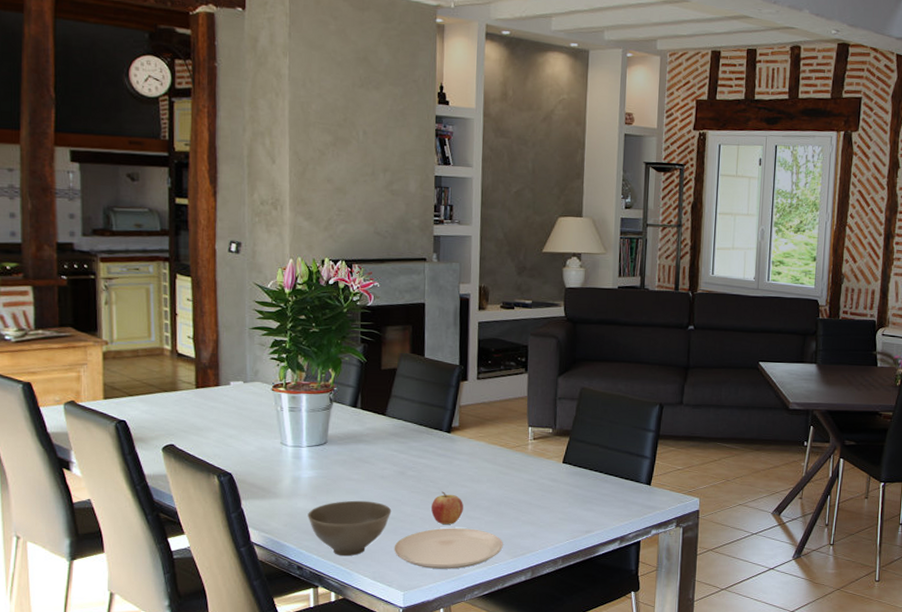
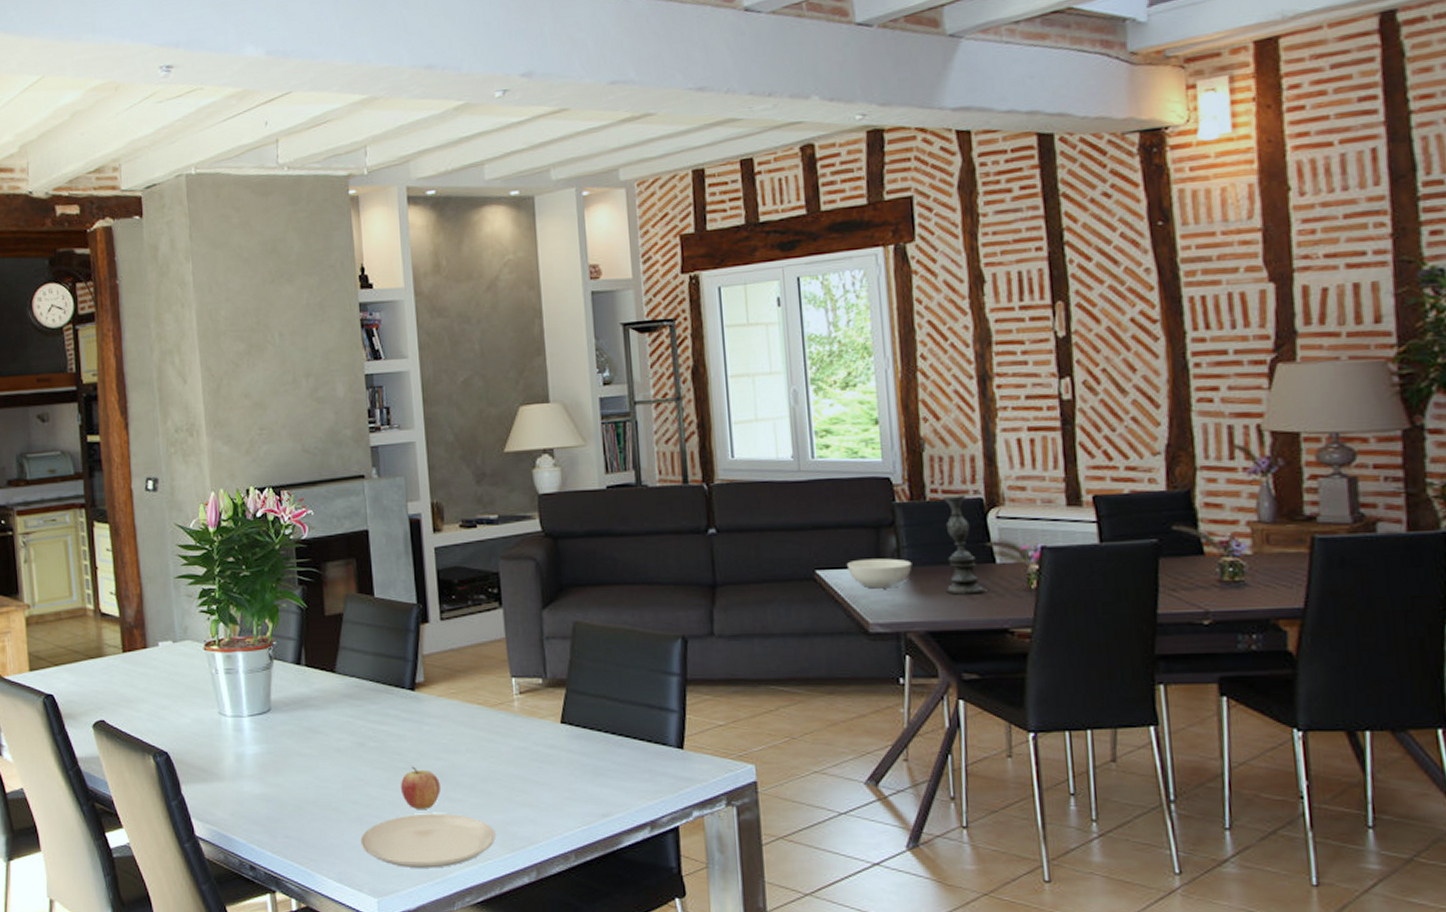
bowl: present [308,500,392,556] -> none [256,781,354,852]
bowl: none [780,356,824,379] -> present [846,558,913,589]
candlestick: none [844,317,870,387] -> present [941,495,989,595]

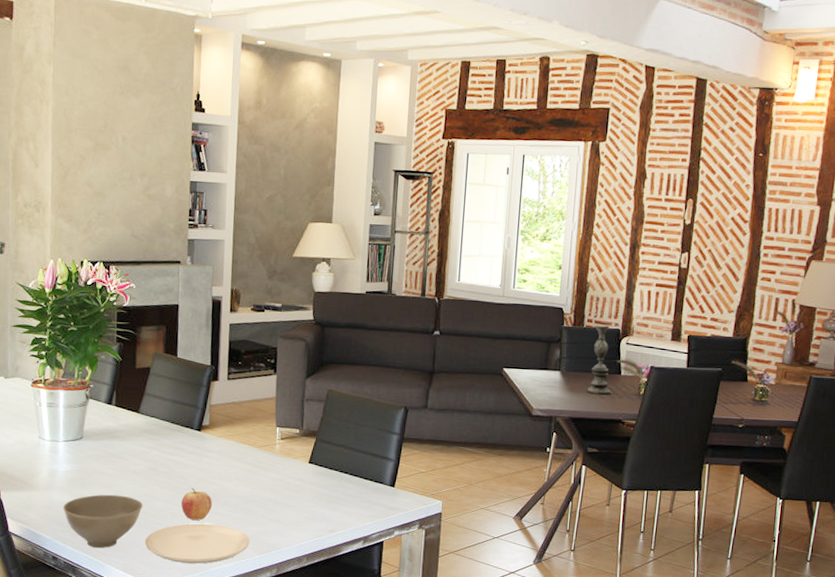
bowl: none [256,781,354,852] -> present [63,494,143,548]
bowl: present [846,558,913,589] -> none [524,363,568,386]

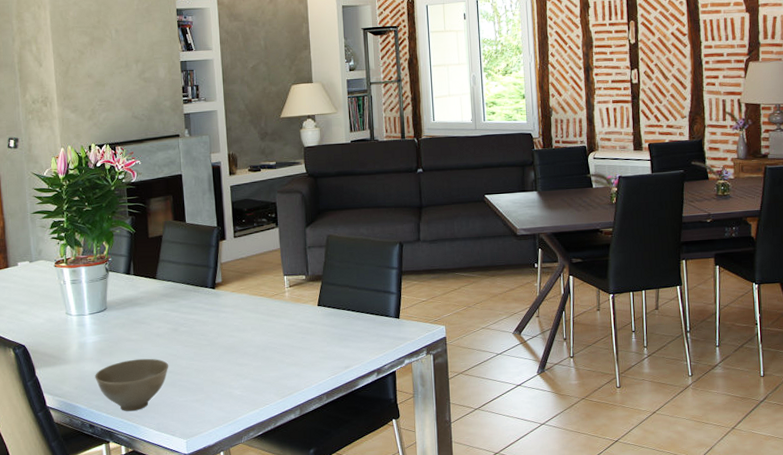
plate: present [144,523,250,564] -> none [174,374,272,416]
fruit: present [180,488,213,520] -> none [203,343,234,373]
candlestick: present [587,325,614,395] -> none [562,144,589,209]

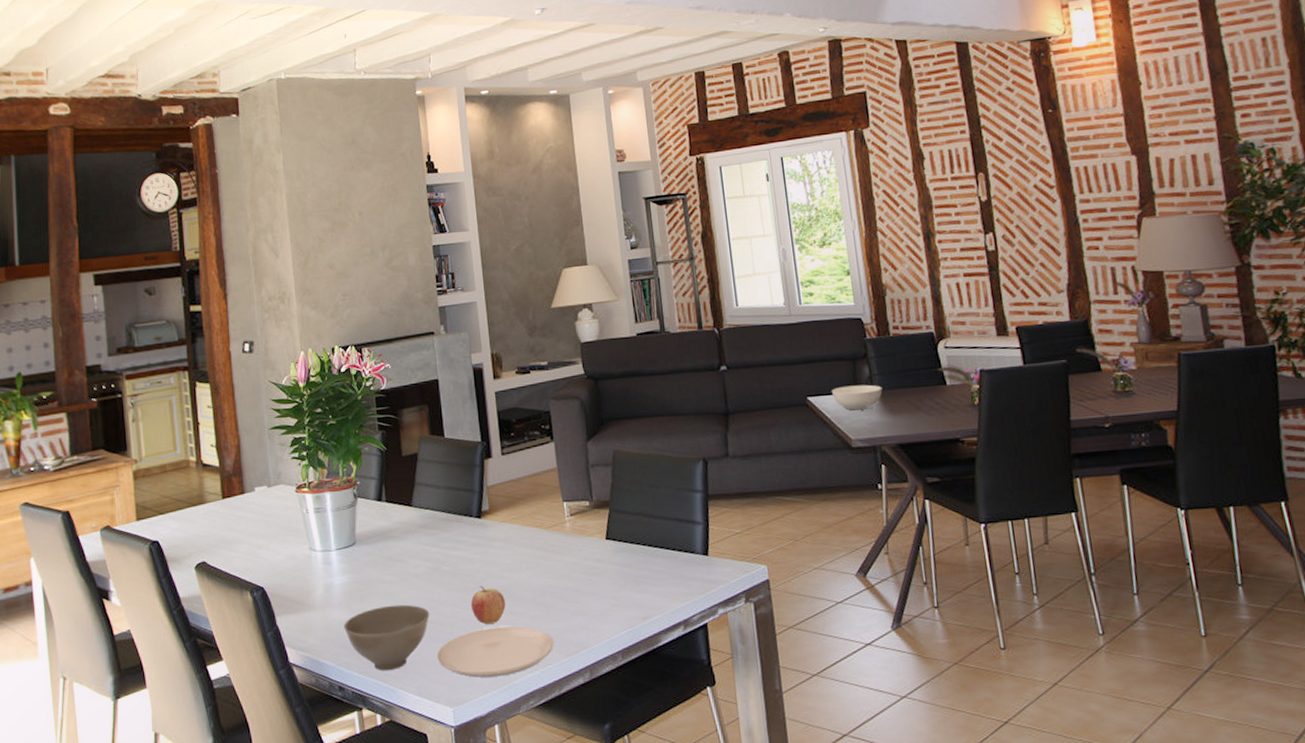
plate: none [174,374,272,416] -> present [437,626,554,678]
fruit: none [203,343,234,373] -> present [470,585,506,624]
bowl: none [504,186,544,206] -> present [831,384,883,411]

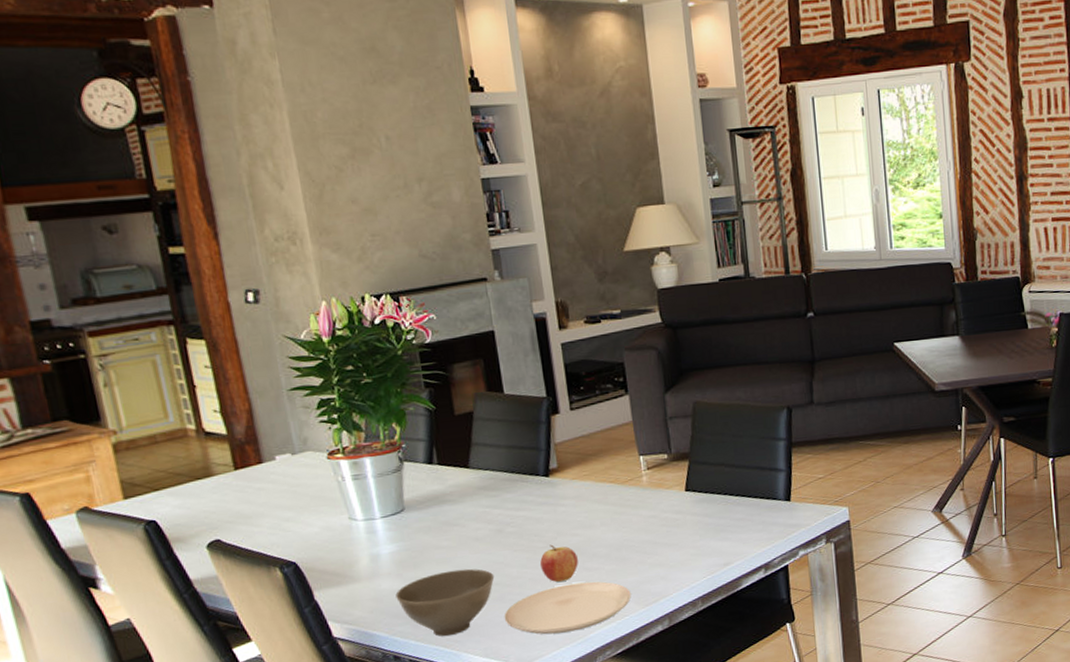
bowl: present [831,384,883,411] -> none [917,329,968,355]

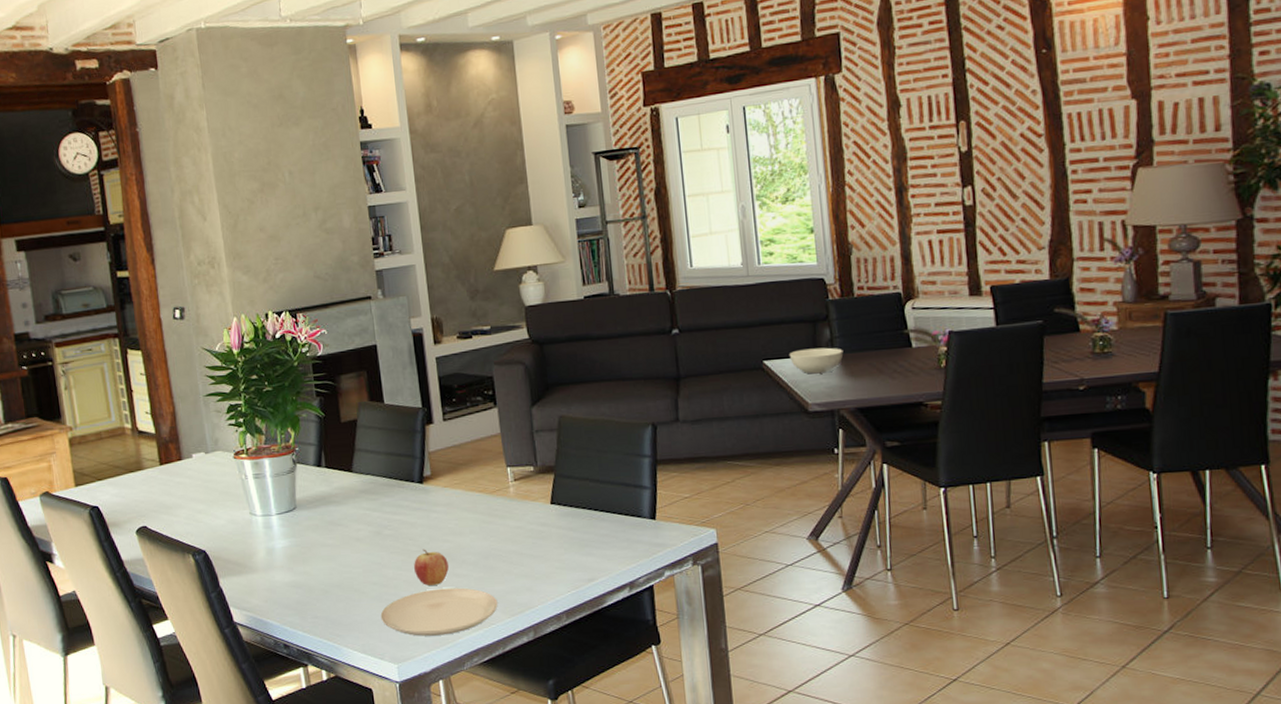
bowl: present [395,568,495,636] -> none [287,567,373,629]
bowl: none [917,329,968,355] -> present [788,347,844,374]

